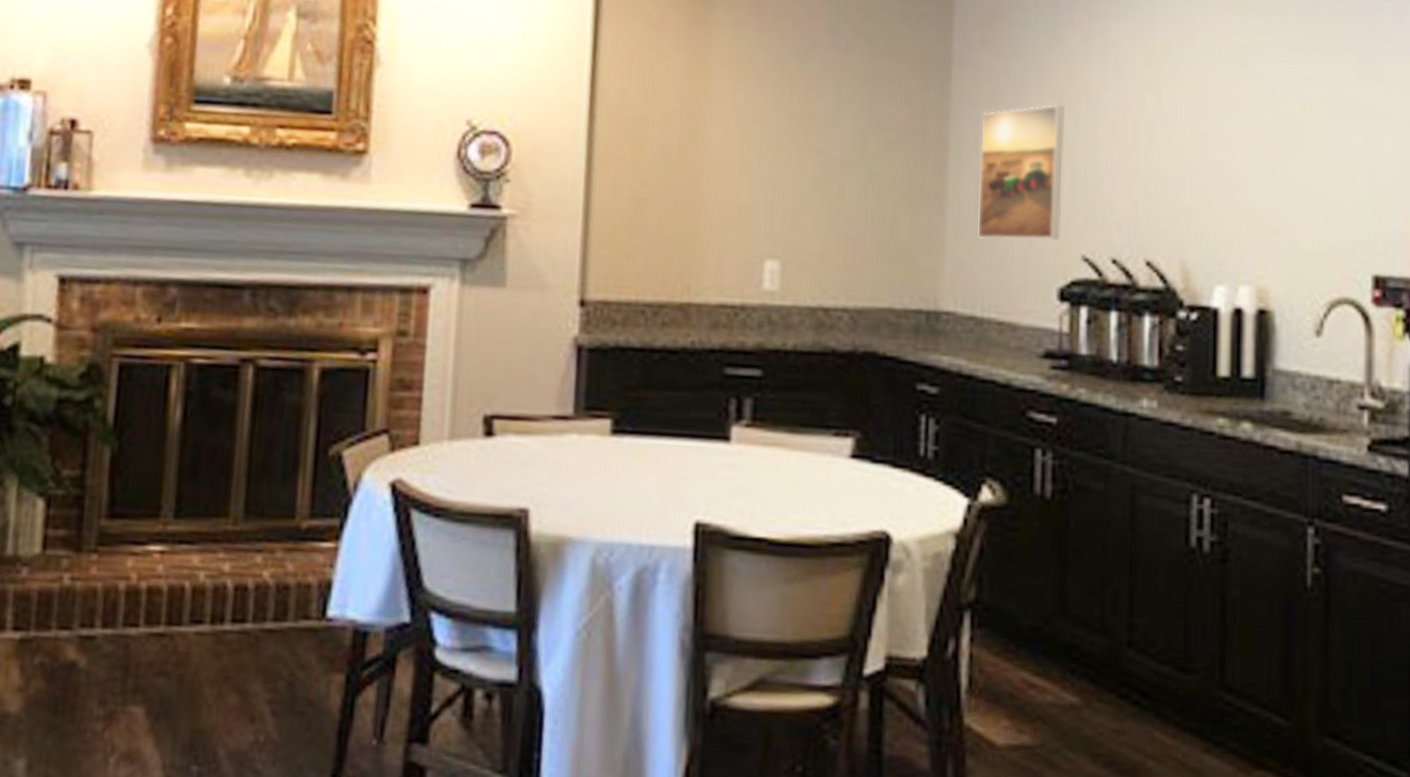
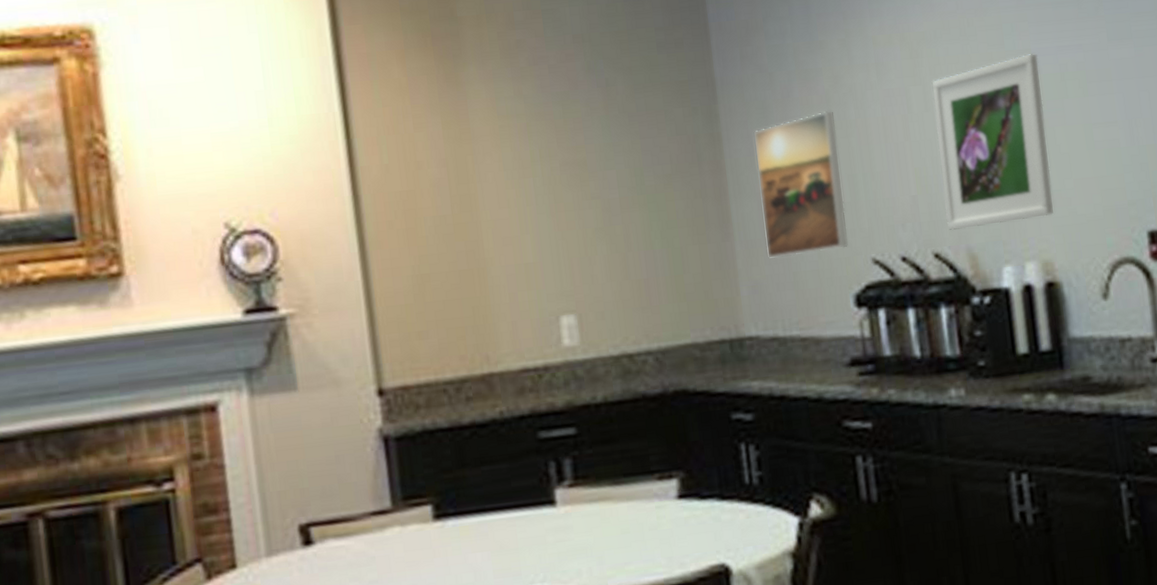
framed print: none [1163,79,1281,243] -> present [932,53,1053,231]

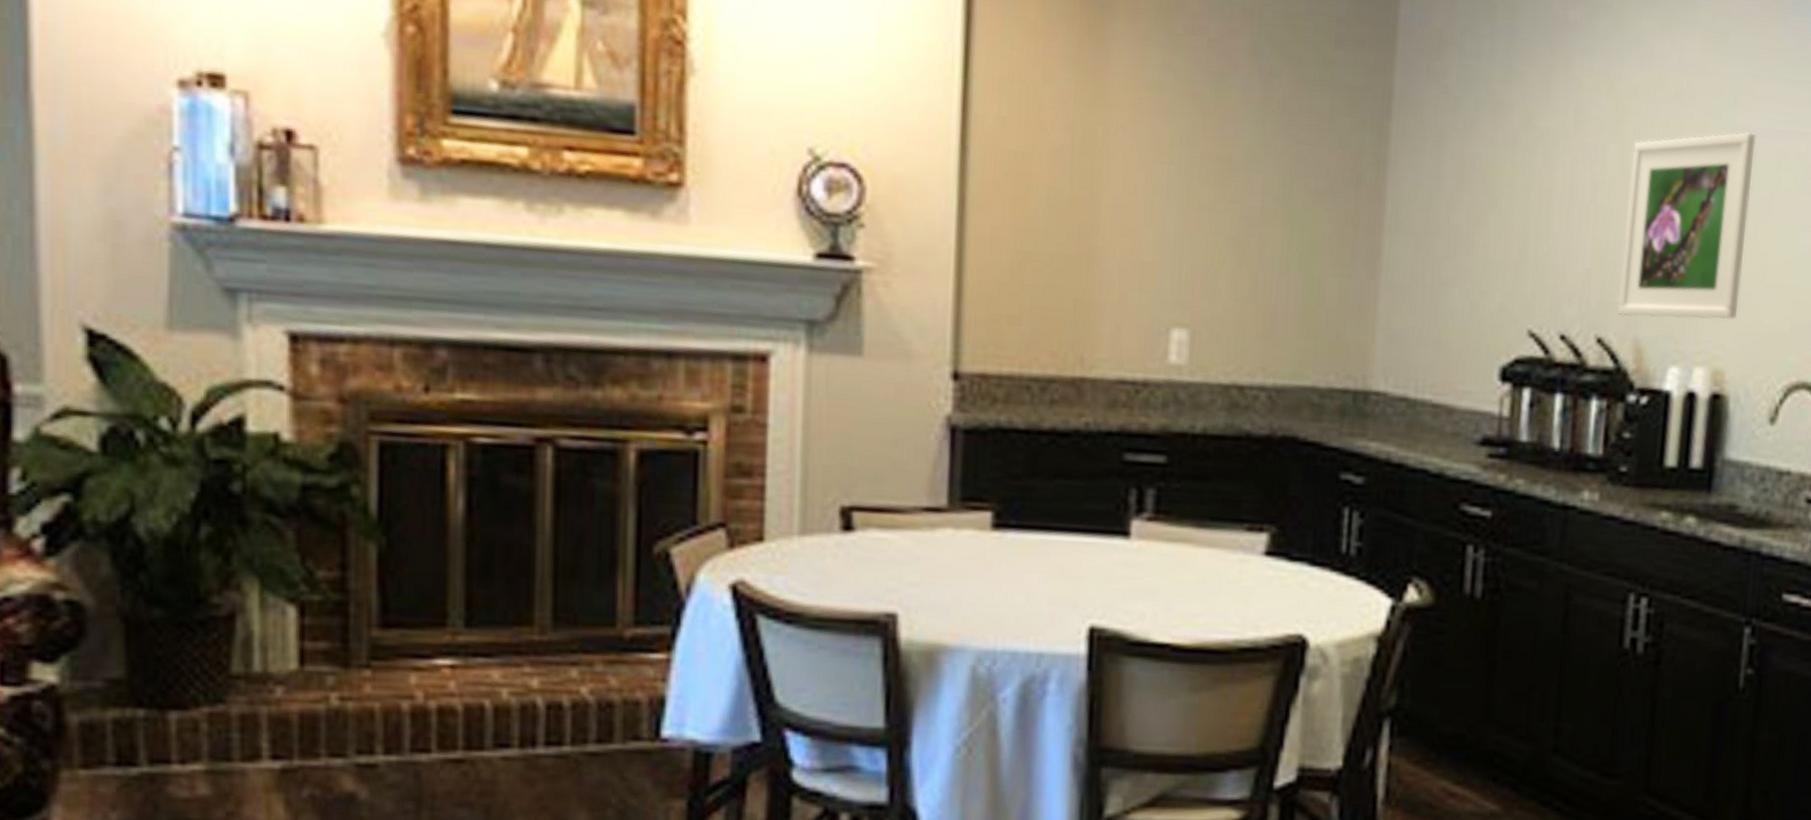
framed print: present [754,110,849,259] -> none [1413,152,1518,313]

